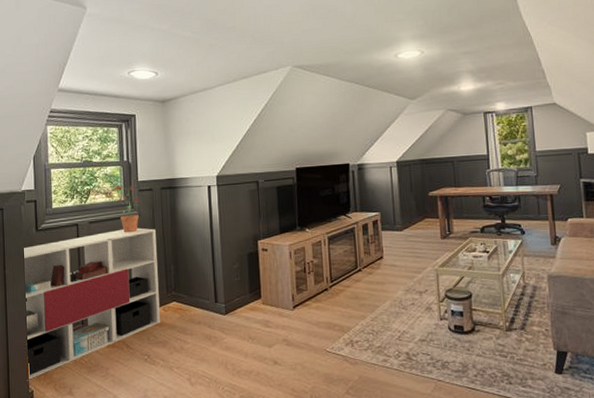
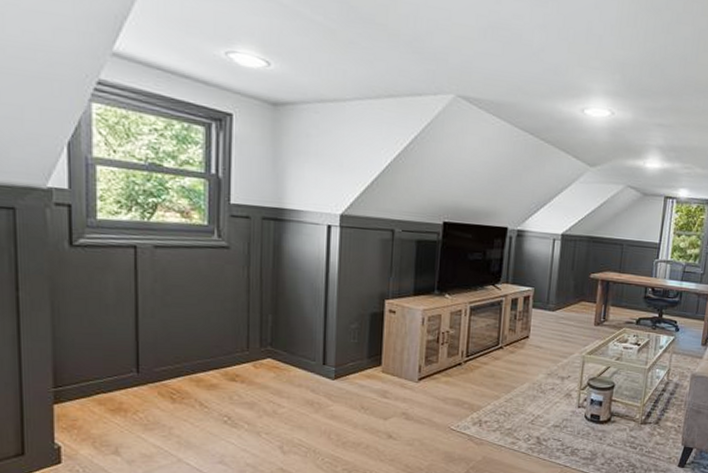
shelving unit: present [24,228,160,381] -> none [49,261,251,435]
potted plant: present [116,184,139,233] -> none [196,203,230,268]

